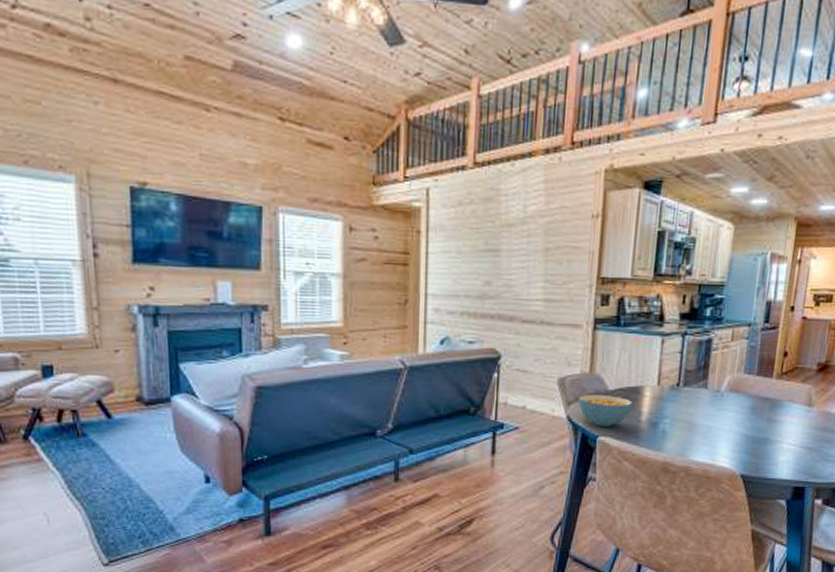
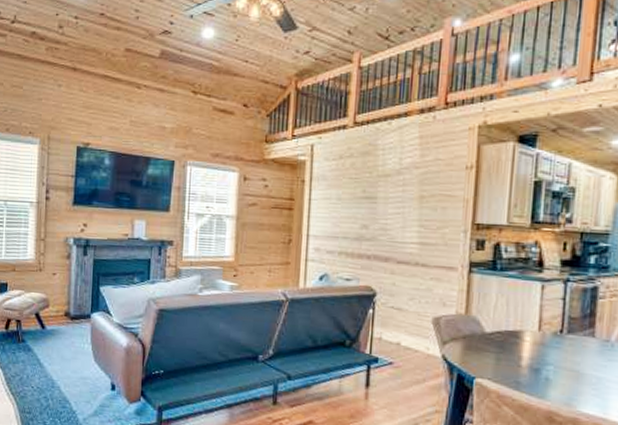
cereal bowl: present [577,395,632,426] -> none [453,335,511,369]

